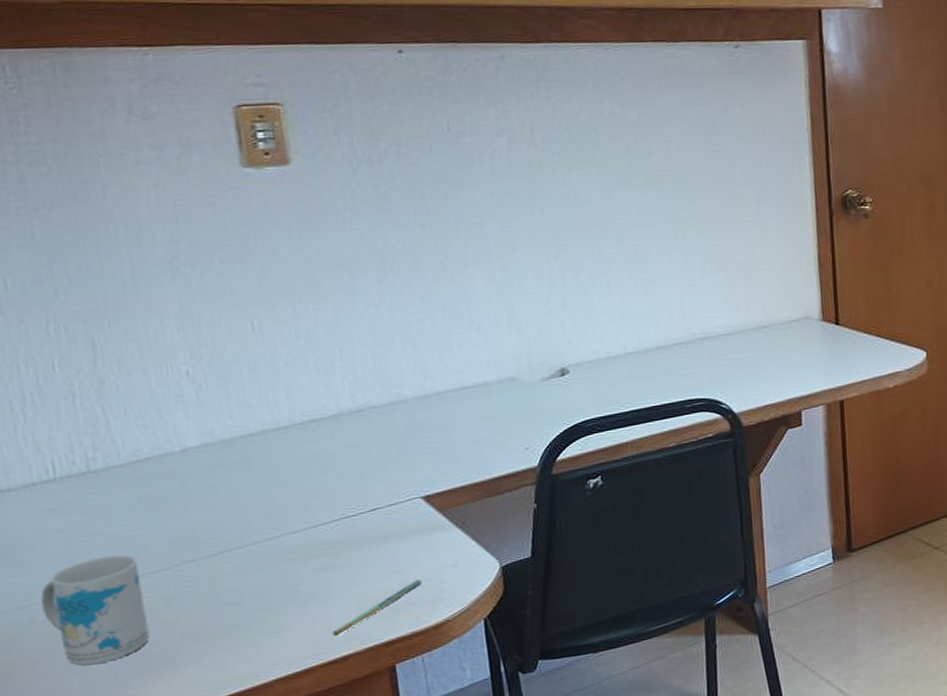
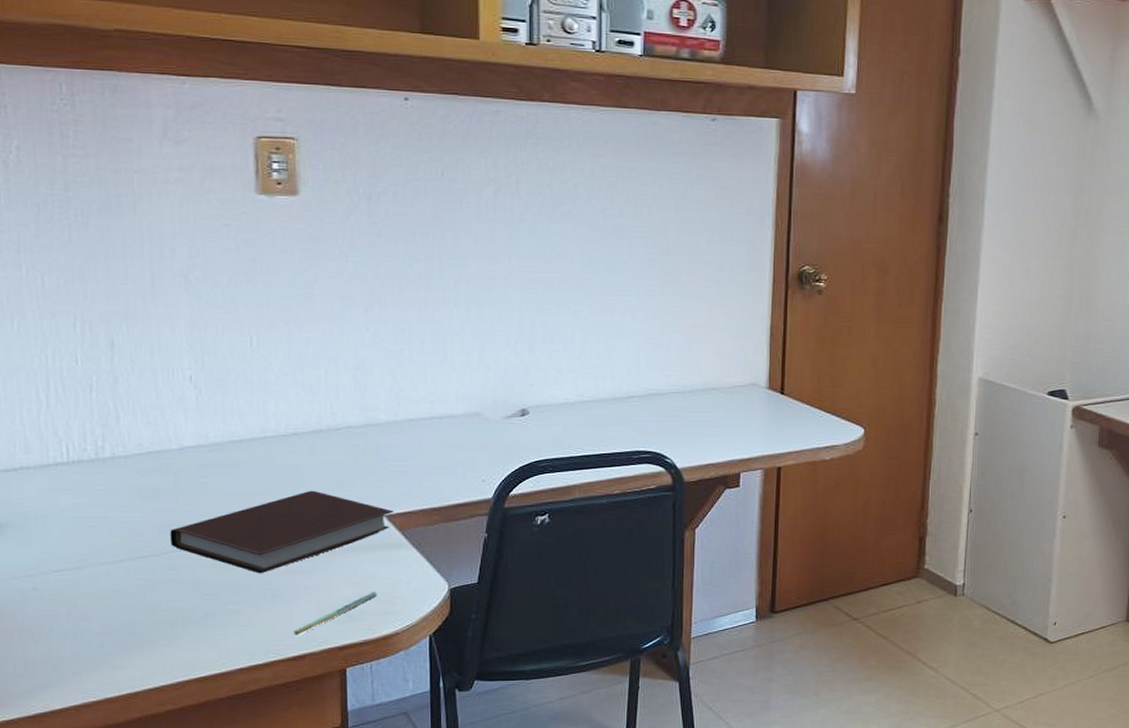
mug: present [40,554,150,665] -> none [45,538,135,634]
notebook: none [181,479,431,576] -> present [170,490,394,574]

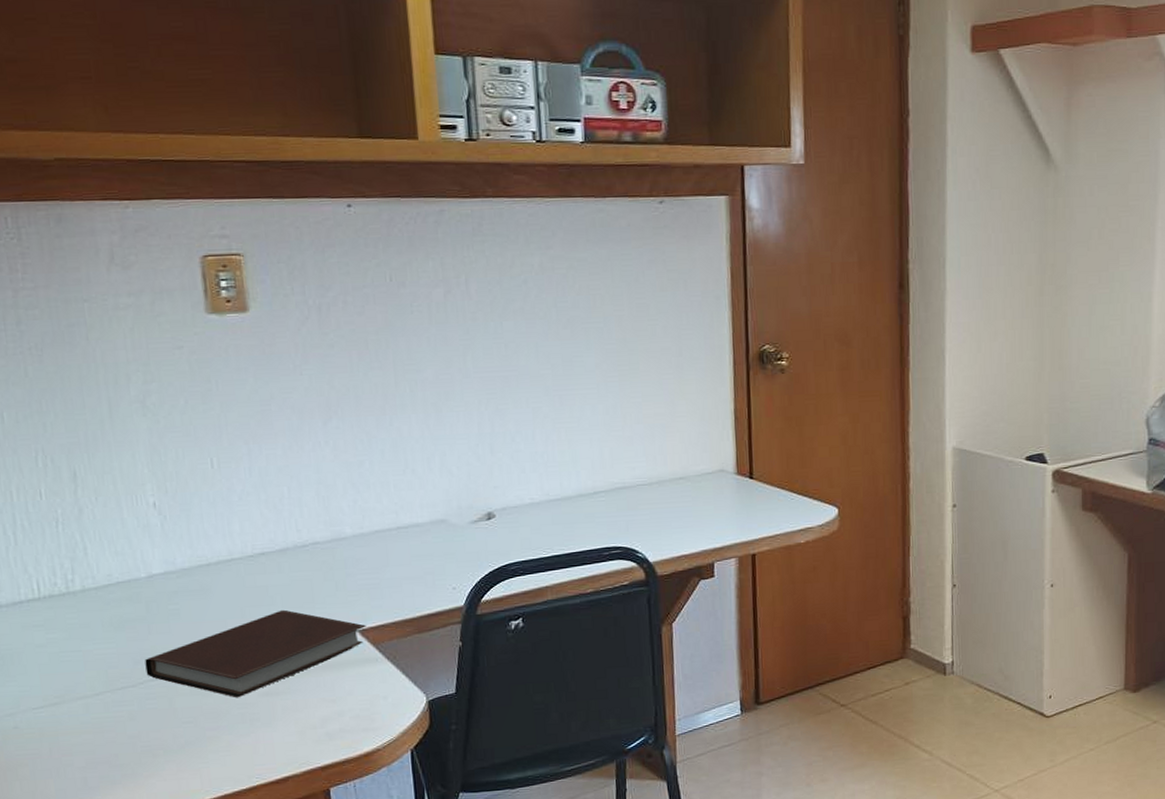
pen: present [293,592,377,636] -> none [274,709,355,759]

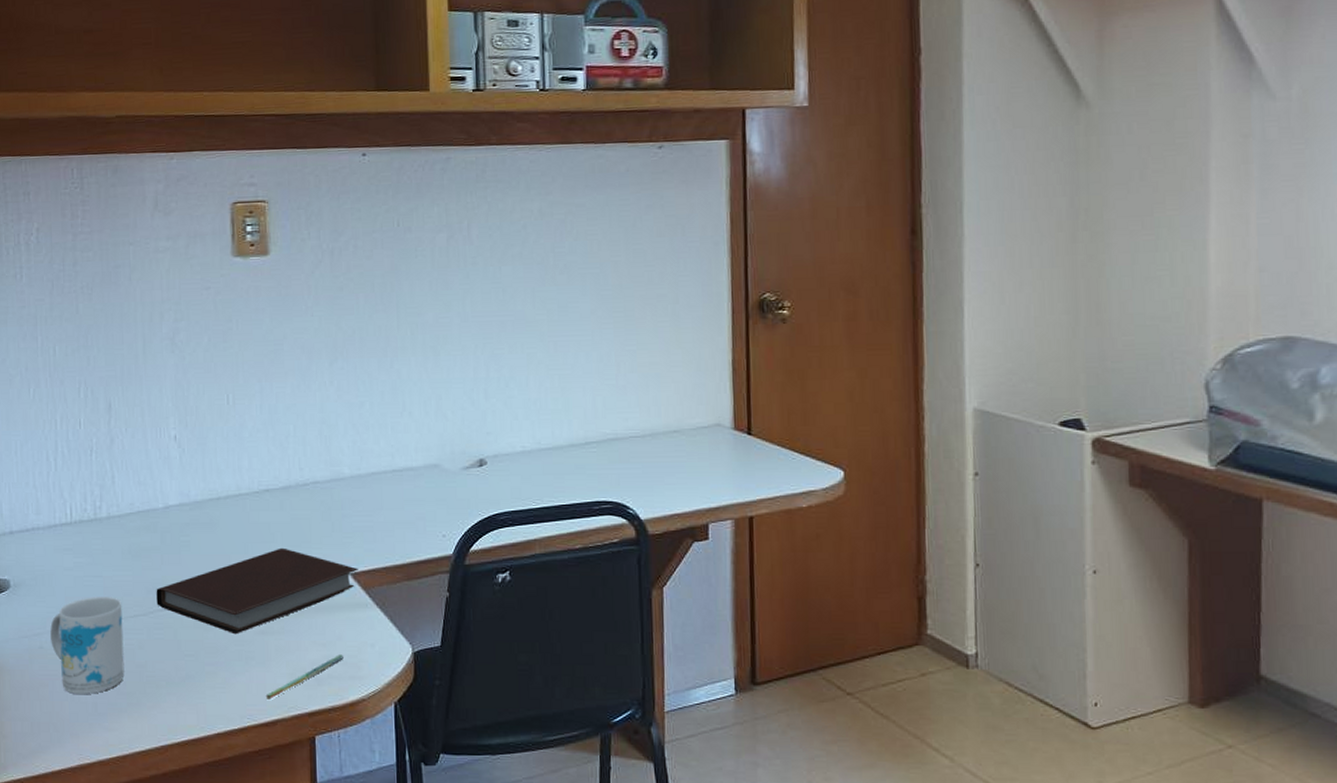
mug: none [24,671,116,771] -> present [50,597,125,694]
pen: none [274,709,355,759] -> present [265,654,343,701]

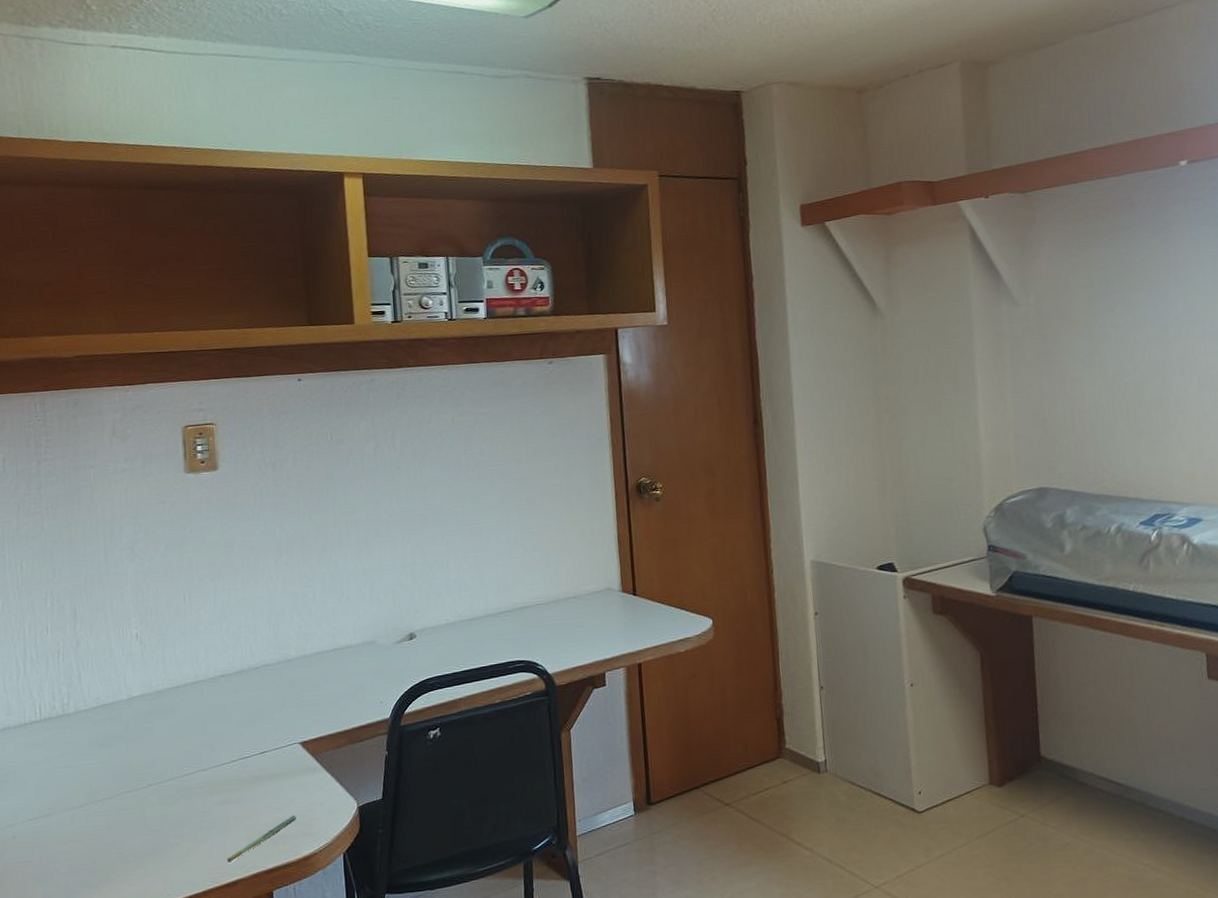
mug: present [50,597,125,694] -> none [22,784,95,877]
notebook: present [156,547,358,635] -> none [122,725,307,807]

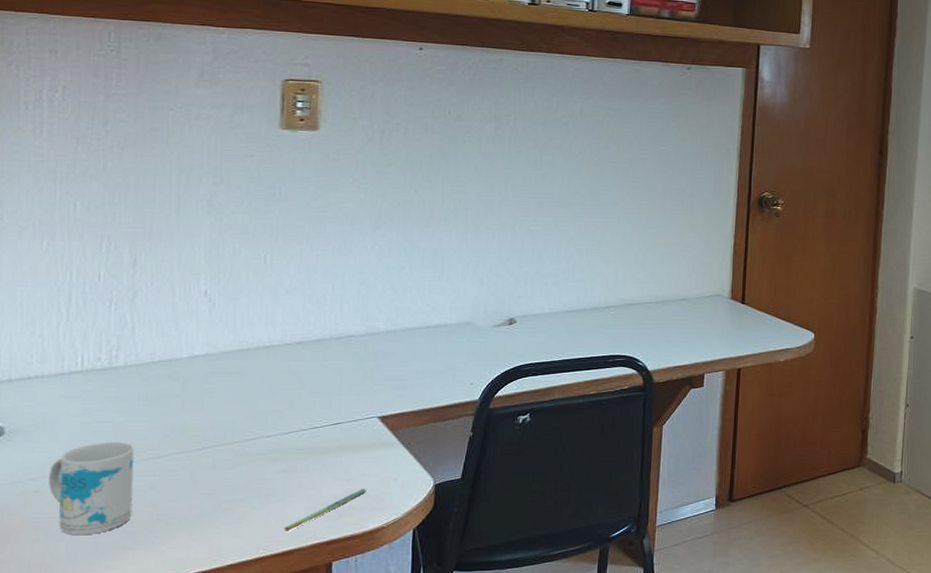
mug: none [22,784,95,877] -> present [49,441,134,535]

